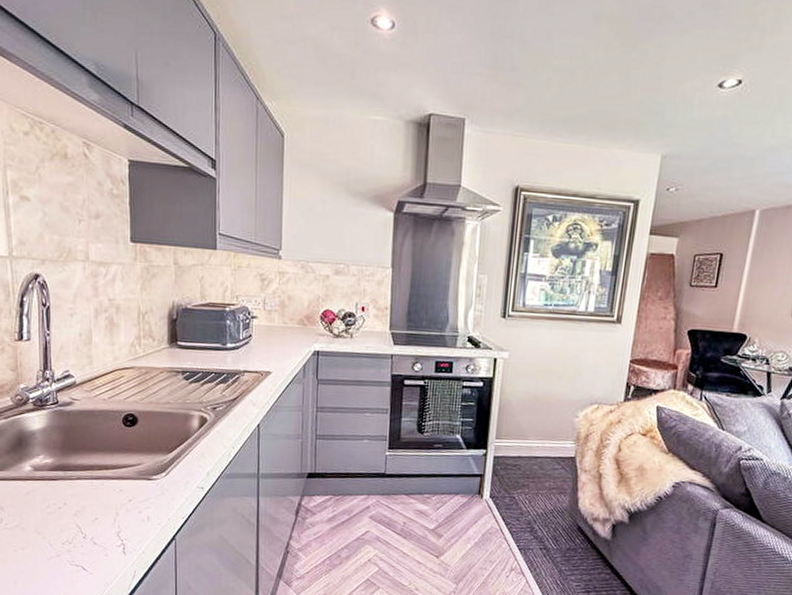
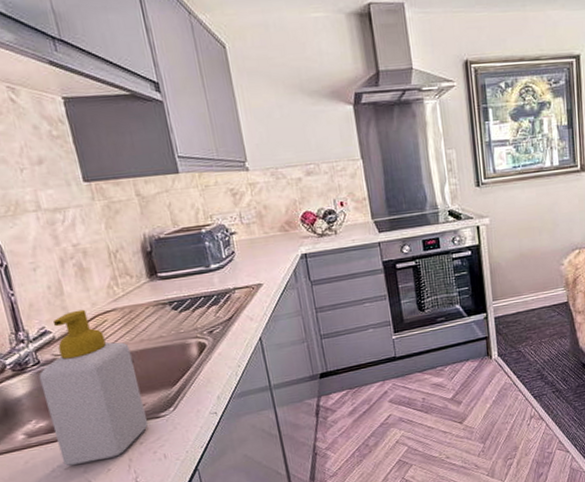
soap bottle: none [55,361,140,508] -> present [38,309,149,466]

